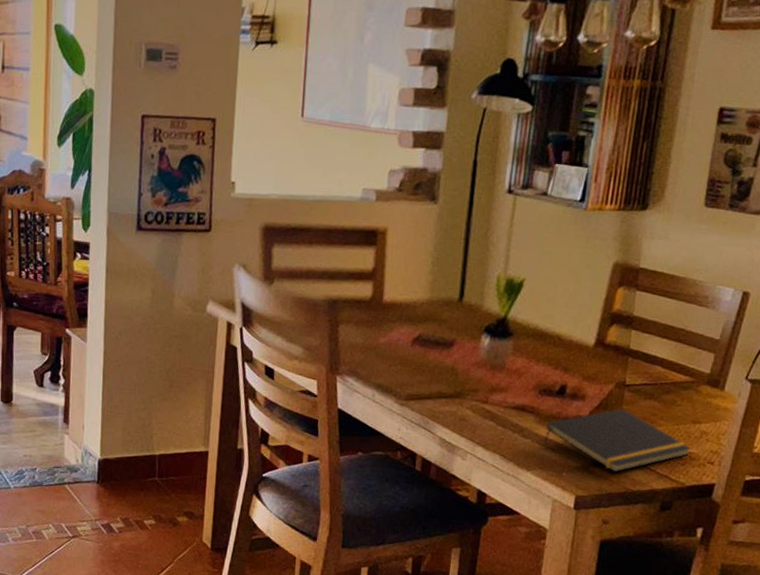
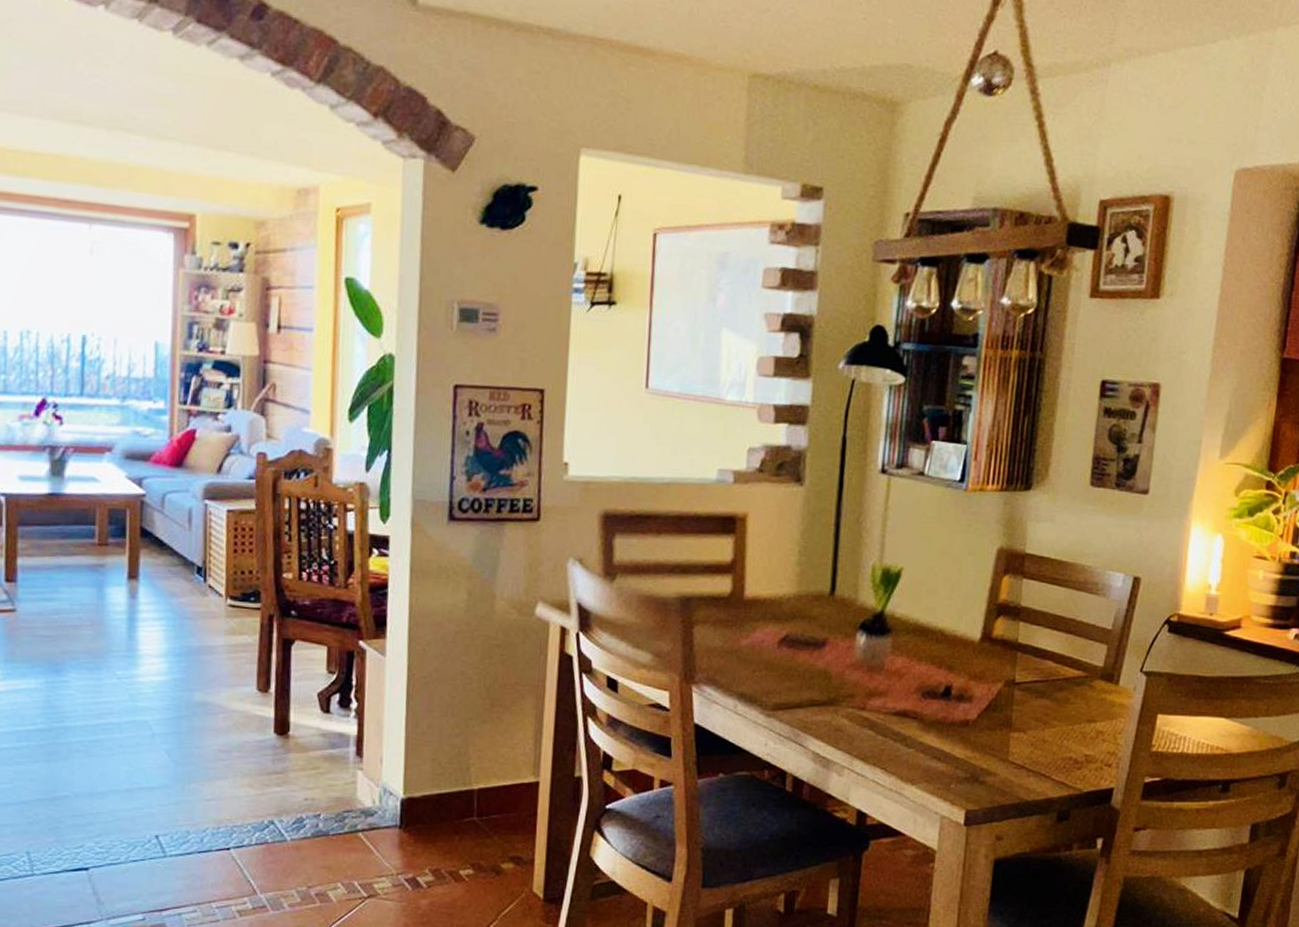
notepad: present [542,408,692,473] -> none [927,709,1088,781]

